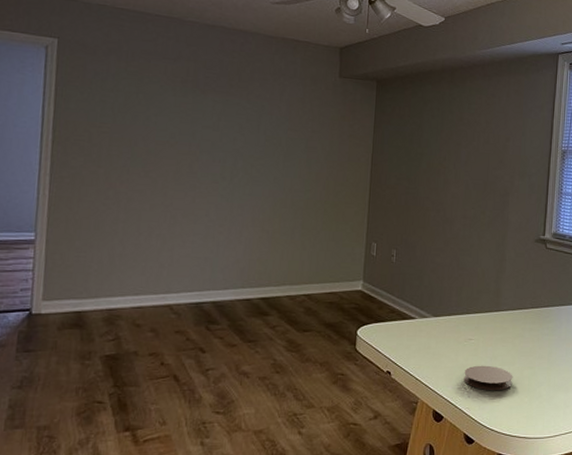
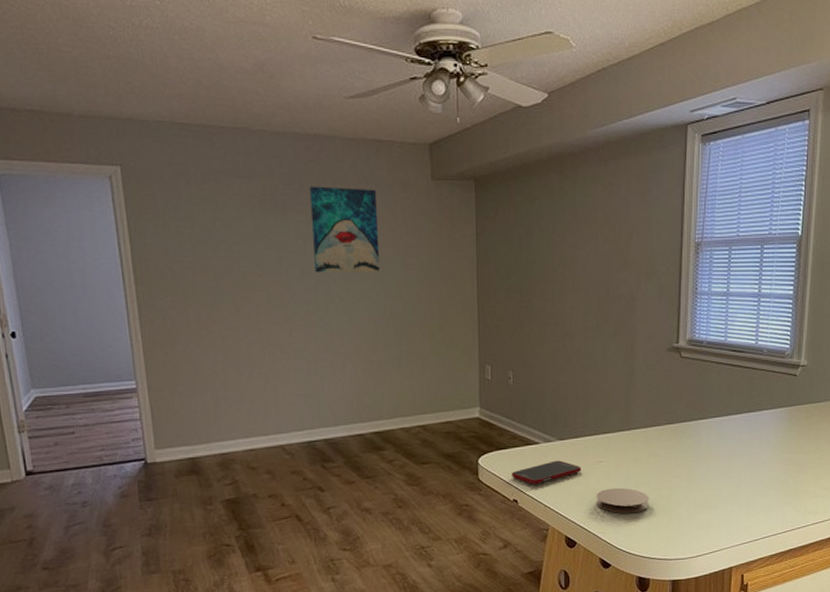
wall art: none [225,72,289,152] -> present [309,186,380,273]
cell phone: none [387,336,453,358] -> present [512,460,581,485]

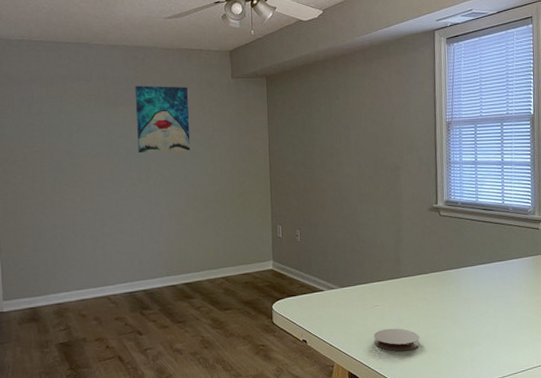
cell phone: present [512,460,581,485] -> none [301,305,360,327]

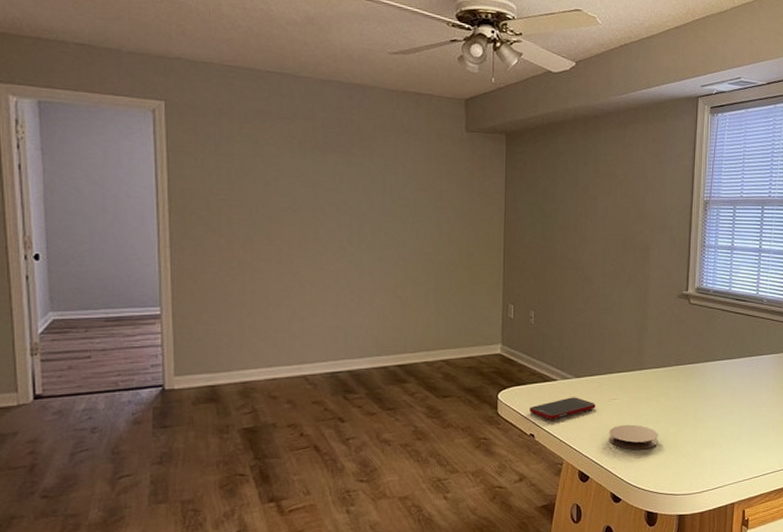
wall art: present [135,85,191,154] -> none [349,130,414,214]
cell phone: none [301,305,360,327] -> present [529,397,596,420]

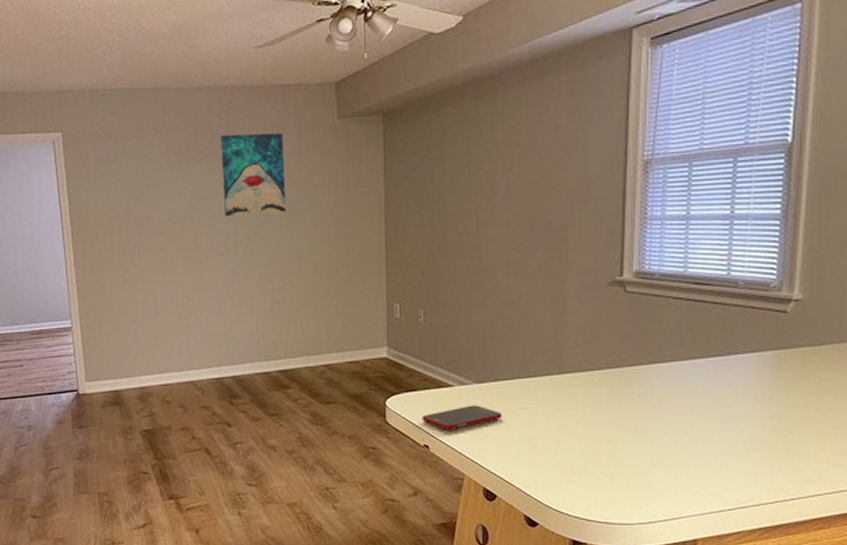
wall art: none [349,130,414,214] -> present [220,132,287,217]
coaster: present [609,424,659,449] -> none [520,438,586,467]

